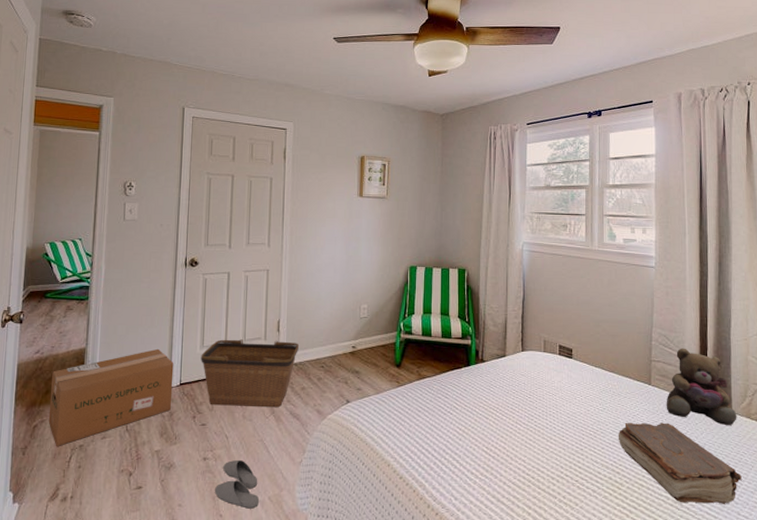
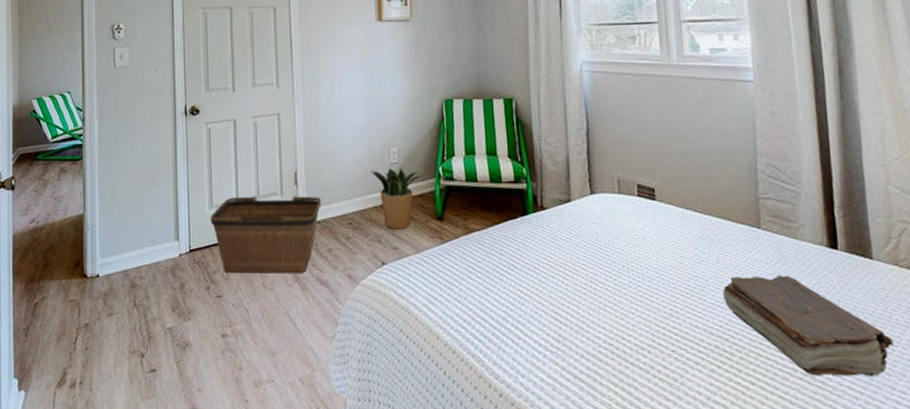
box: present [48,348,174,447] -> none [49,211,182,327]
slippers: present [214,459,259,509] -> none [237,335,288,393]
potted plant: none [343,322,387,374] -> present [370,168,423,230]
teddy bear: present [666,348,737,425] -> none [782,180,881,275]

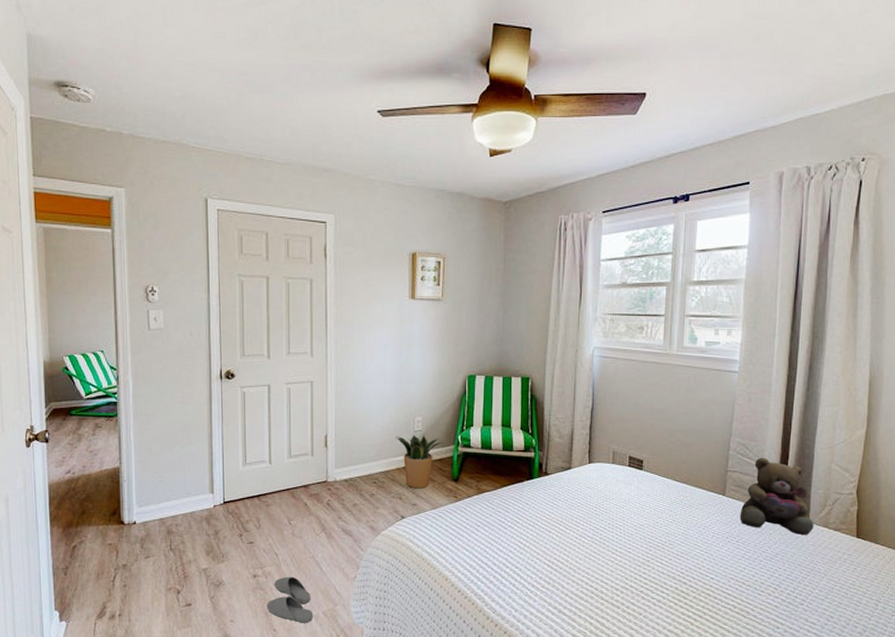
bicycle basket: present [210,195,322,274] -> none [244,455,350,525]
slippers: none [237,335,288,393] -> present [266,576,313,623]
book: present [722,275,894,376] -> none [686,533,813,611]
teddy bear: none [782,180,881,275] -> present [739,457,814,535]

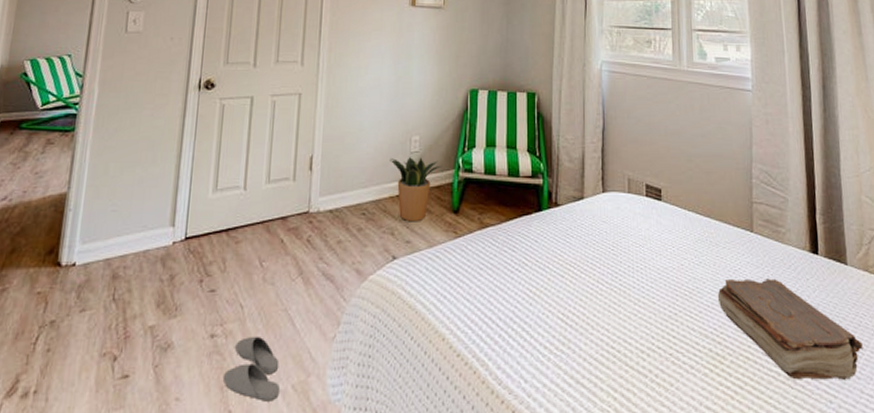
book: none [686,533,813,611] -> present [717,278,863,380]
teddy bear: present [739,457,814,535] -> none [771,187,854,280]

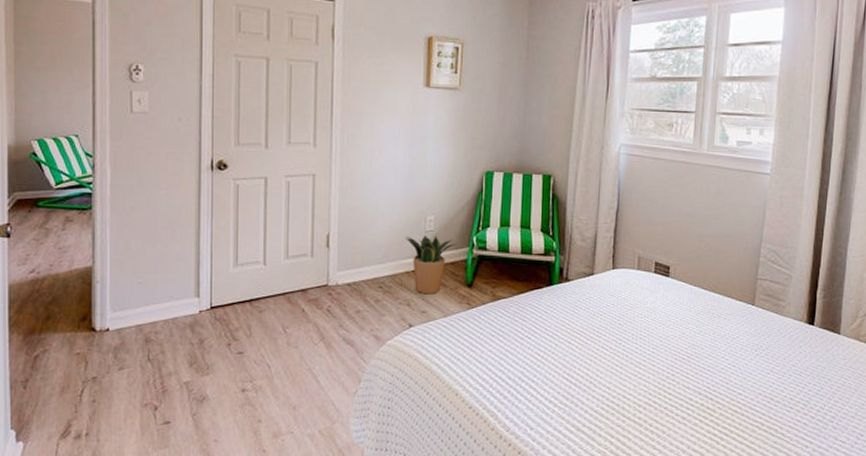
slippers: present [222,336,279,402] -> none [255,390,308,443]
book: present [717,278,863,380] -> none [713,345,843,429]

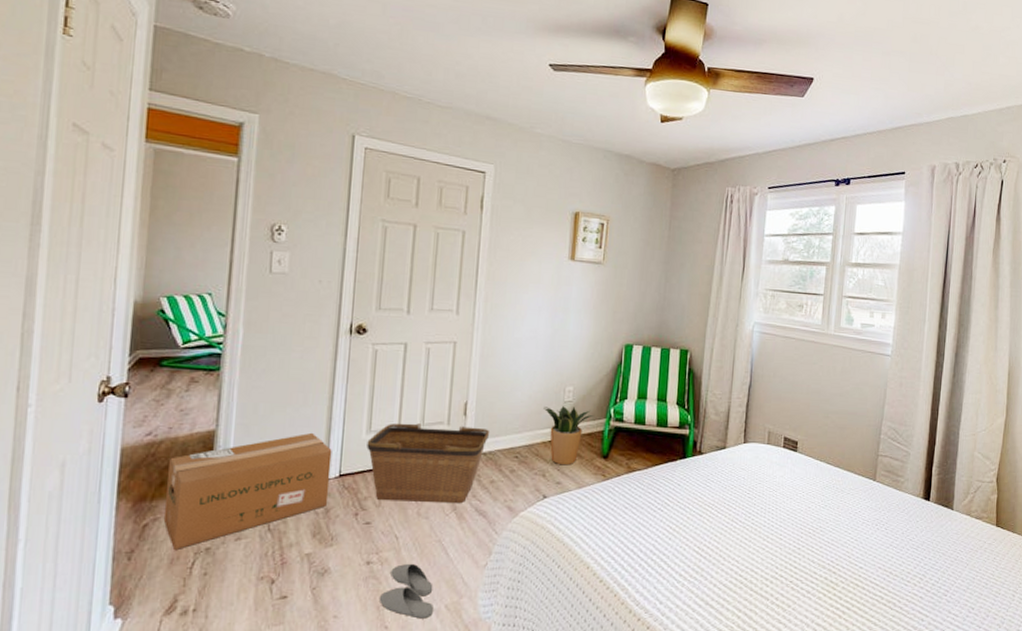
box: none [52,267,202,380] -> present [163,432,332,551]
bicycle basket: none [235,256,354,333] -> present [367,423,490,504]
slippers: none [255,390,308,443] -> present [379,563,433,619]

